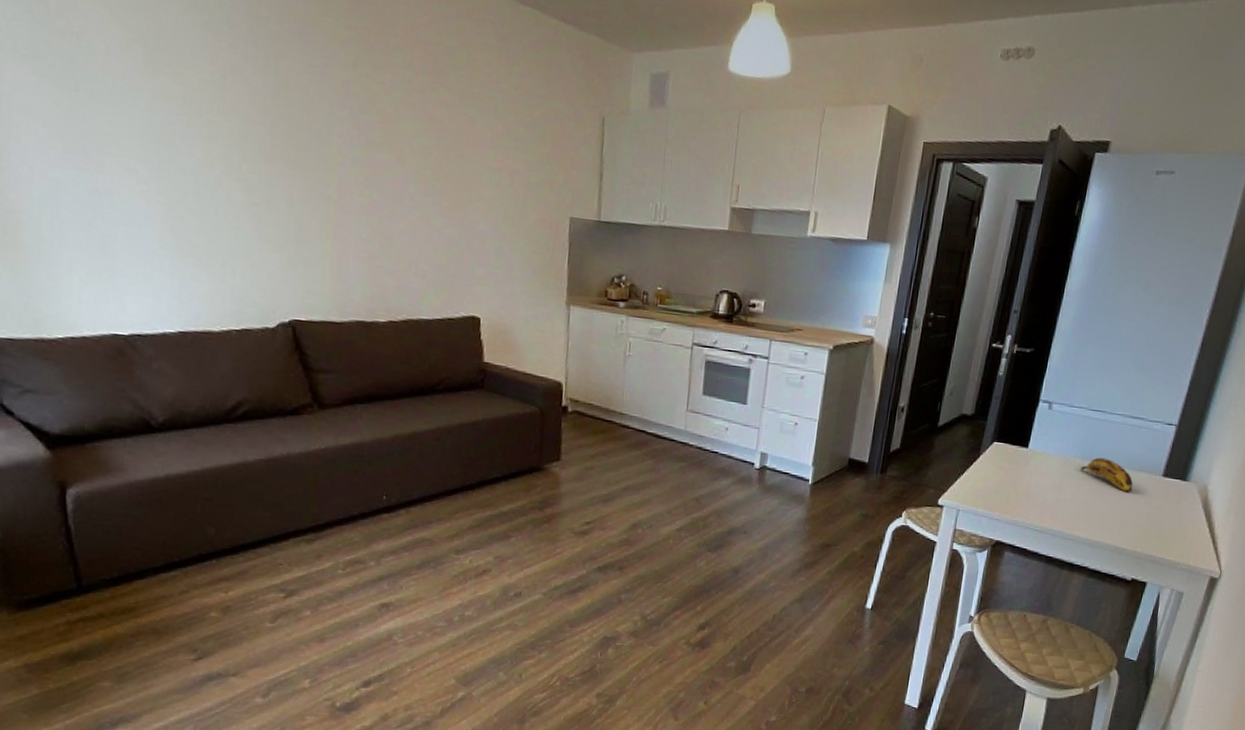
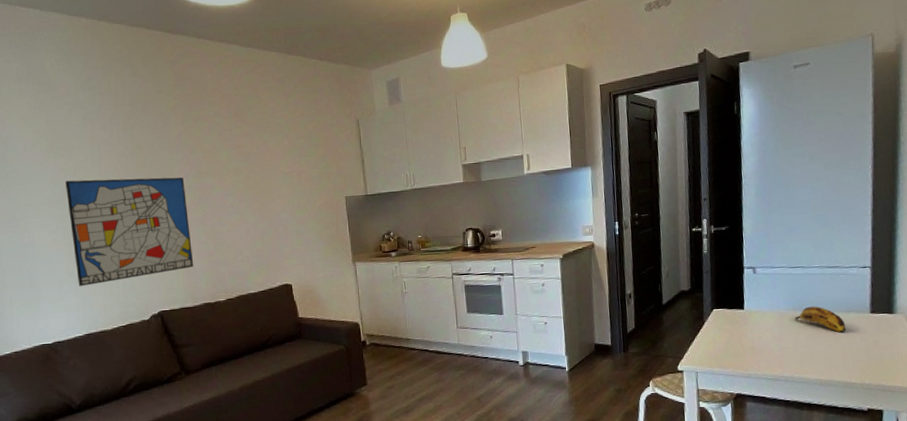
wall art: none [167,112,348,270] -> present [66,177,194,286]

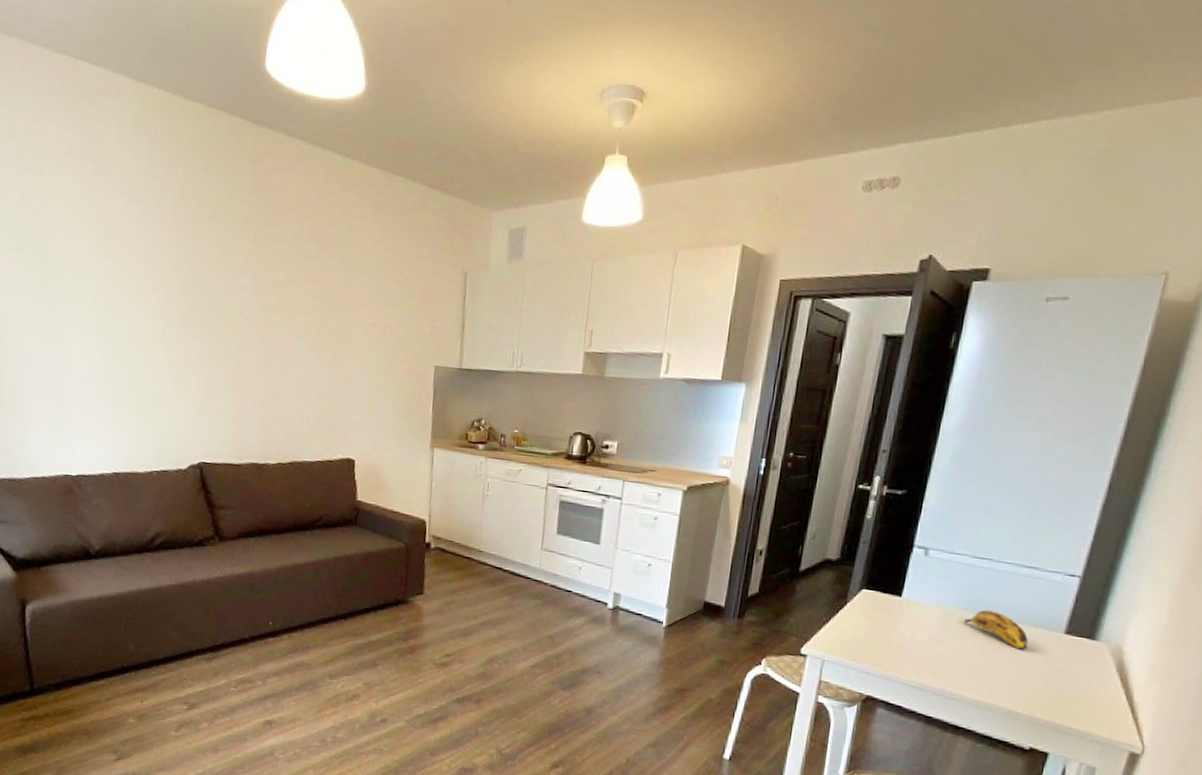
wall art: present [66,177,194,286] -> none [110,288,248,418]

